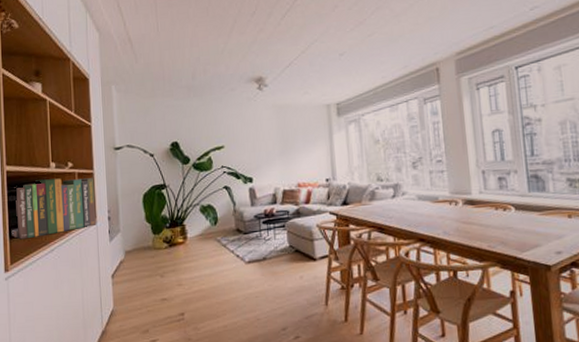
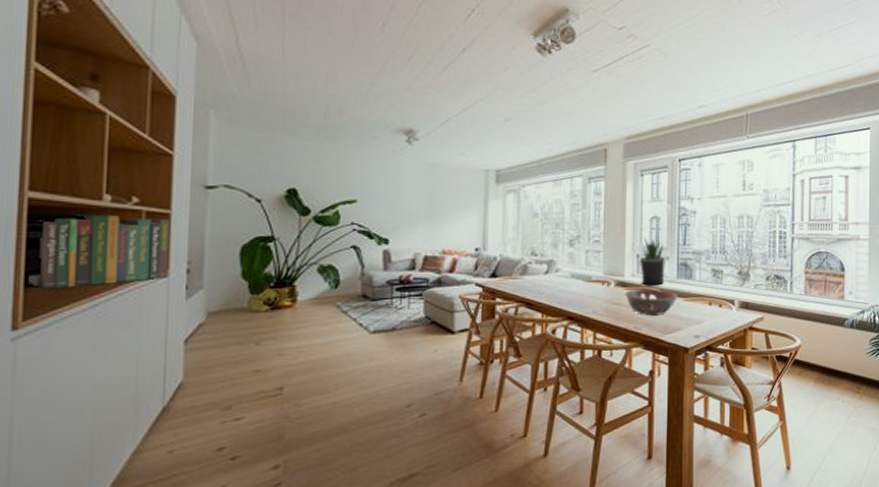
decorative bowl: none [473,204,533,232] -> present [624,288,678,314]
planter: none [485,152,514,202] -> present [639,237,665,286]

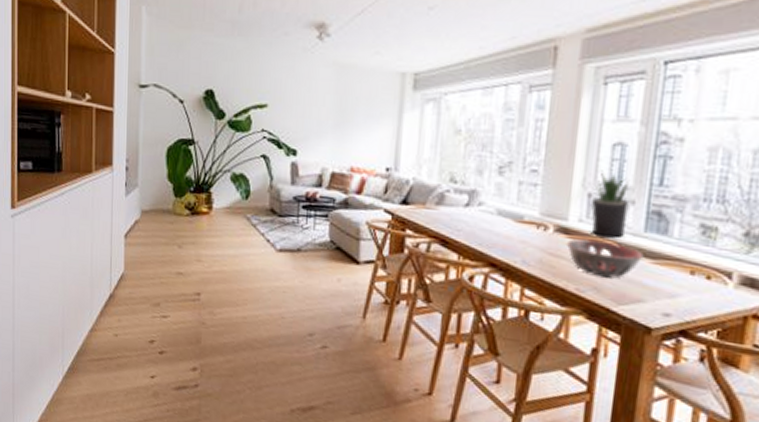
books: present [32,214,171,289] -> none [22,109,114,176]

